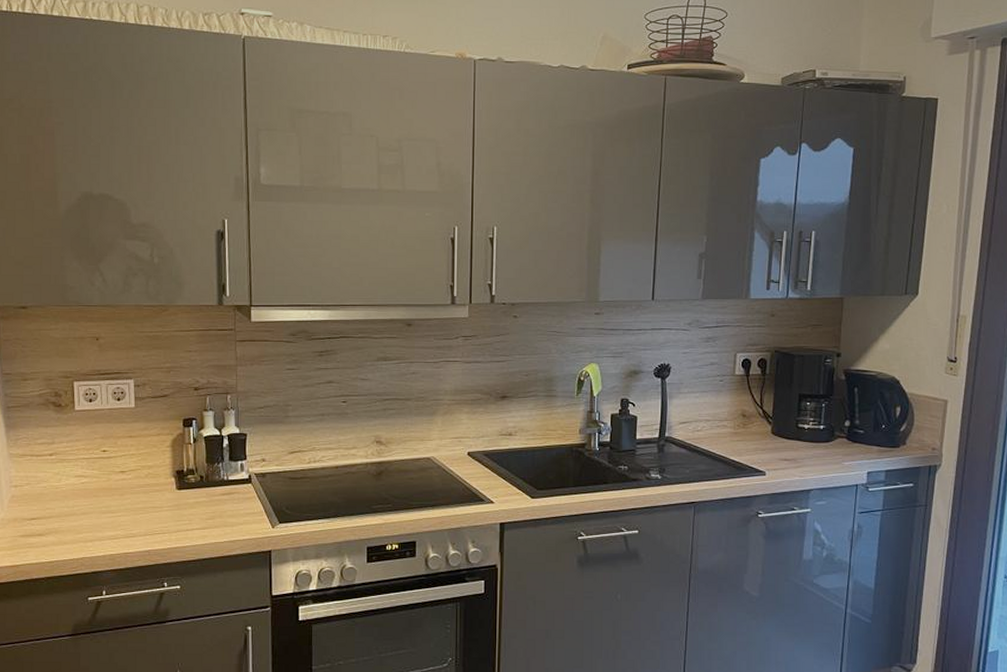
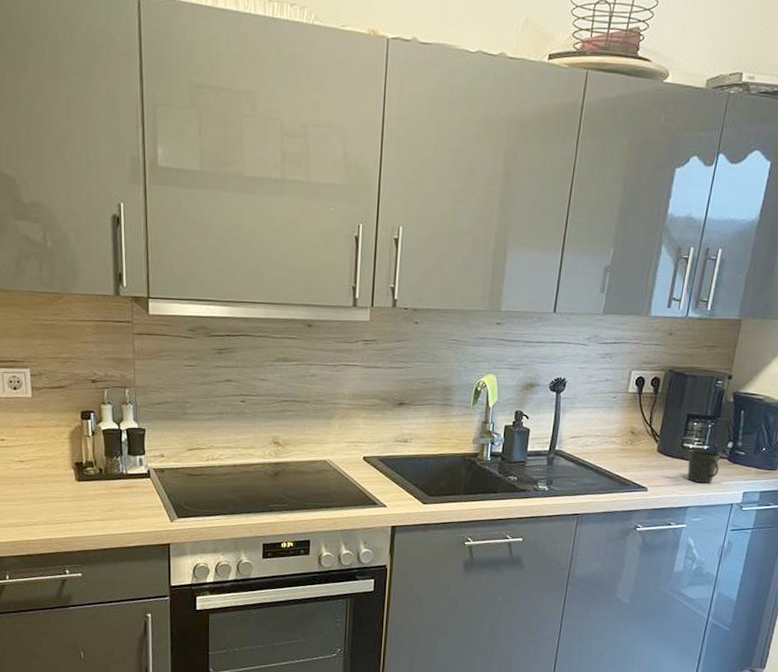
cup: none [805,429,838,465] -> present [687,449,721,484]

